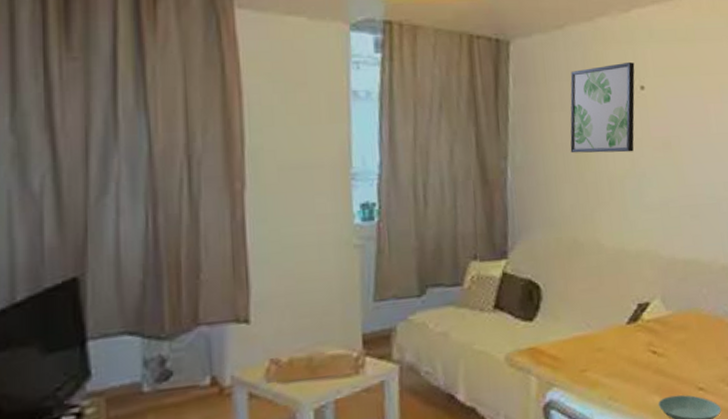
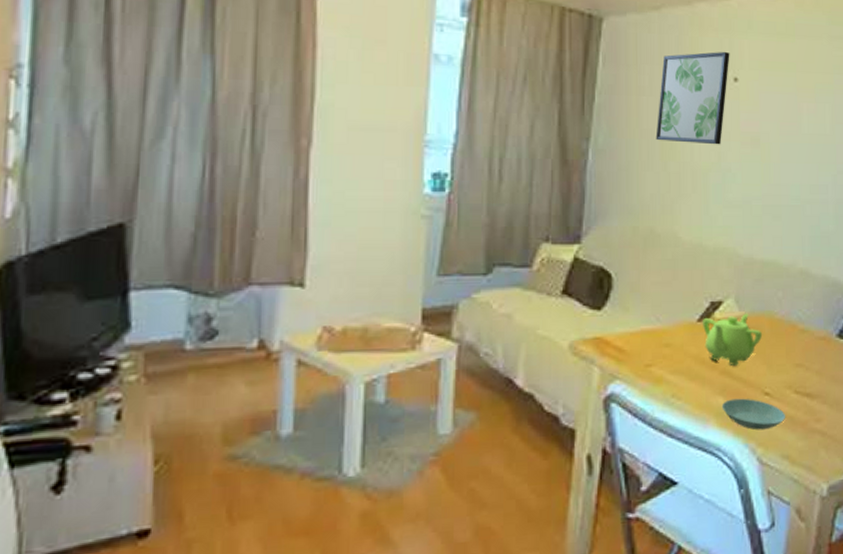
teapot: none [632,311,692,365] -> present [703,313,763,367]

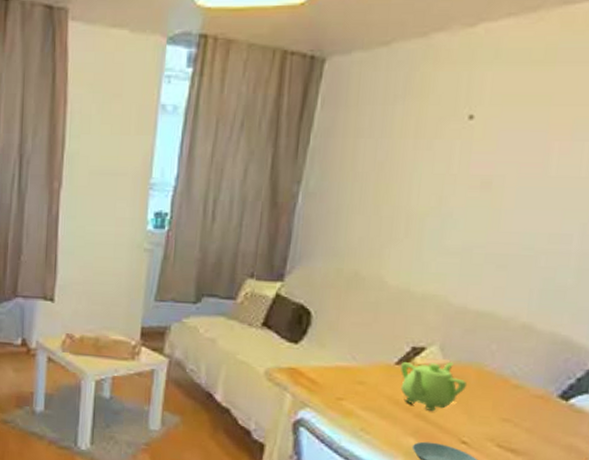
wall art: present [655,51,730,145] -> none [370,86,468,189]

